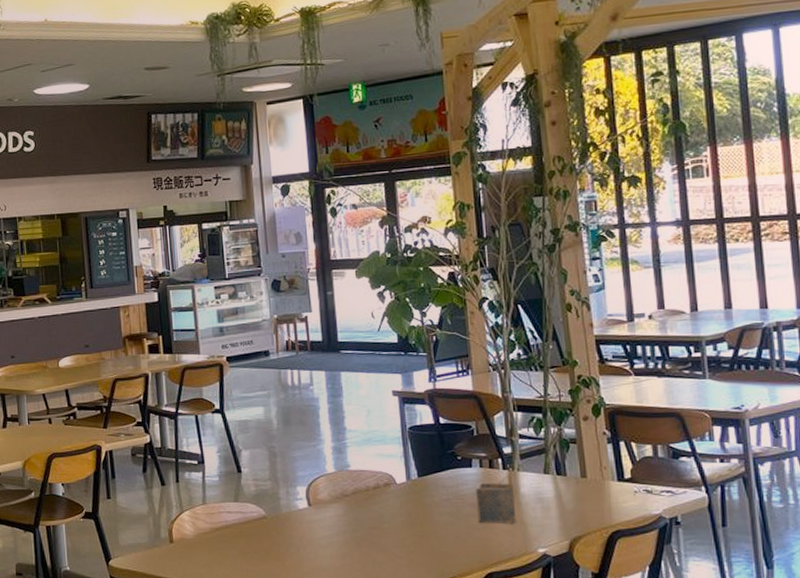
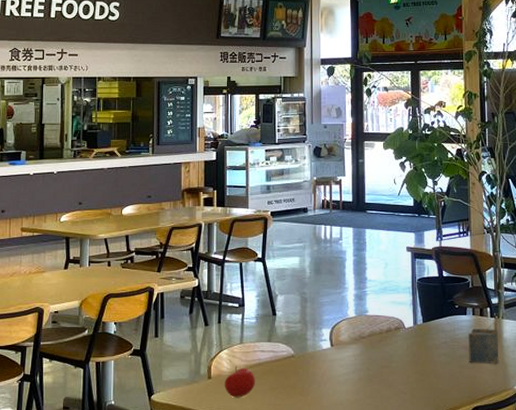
fruit: none [188,529,224,563] -> present [224,366,255,398]

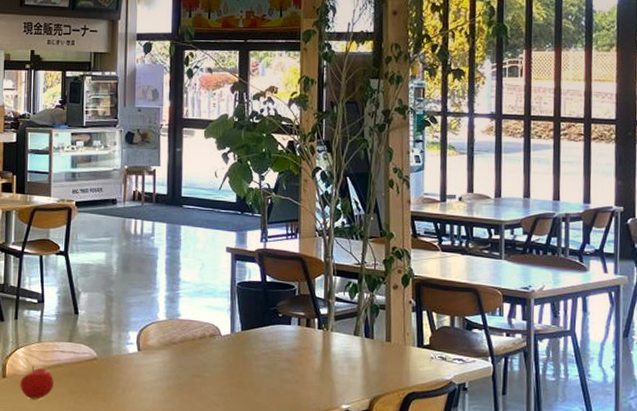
napkin holder: present [469,320,499,365] -> none [291,332,327,380]

